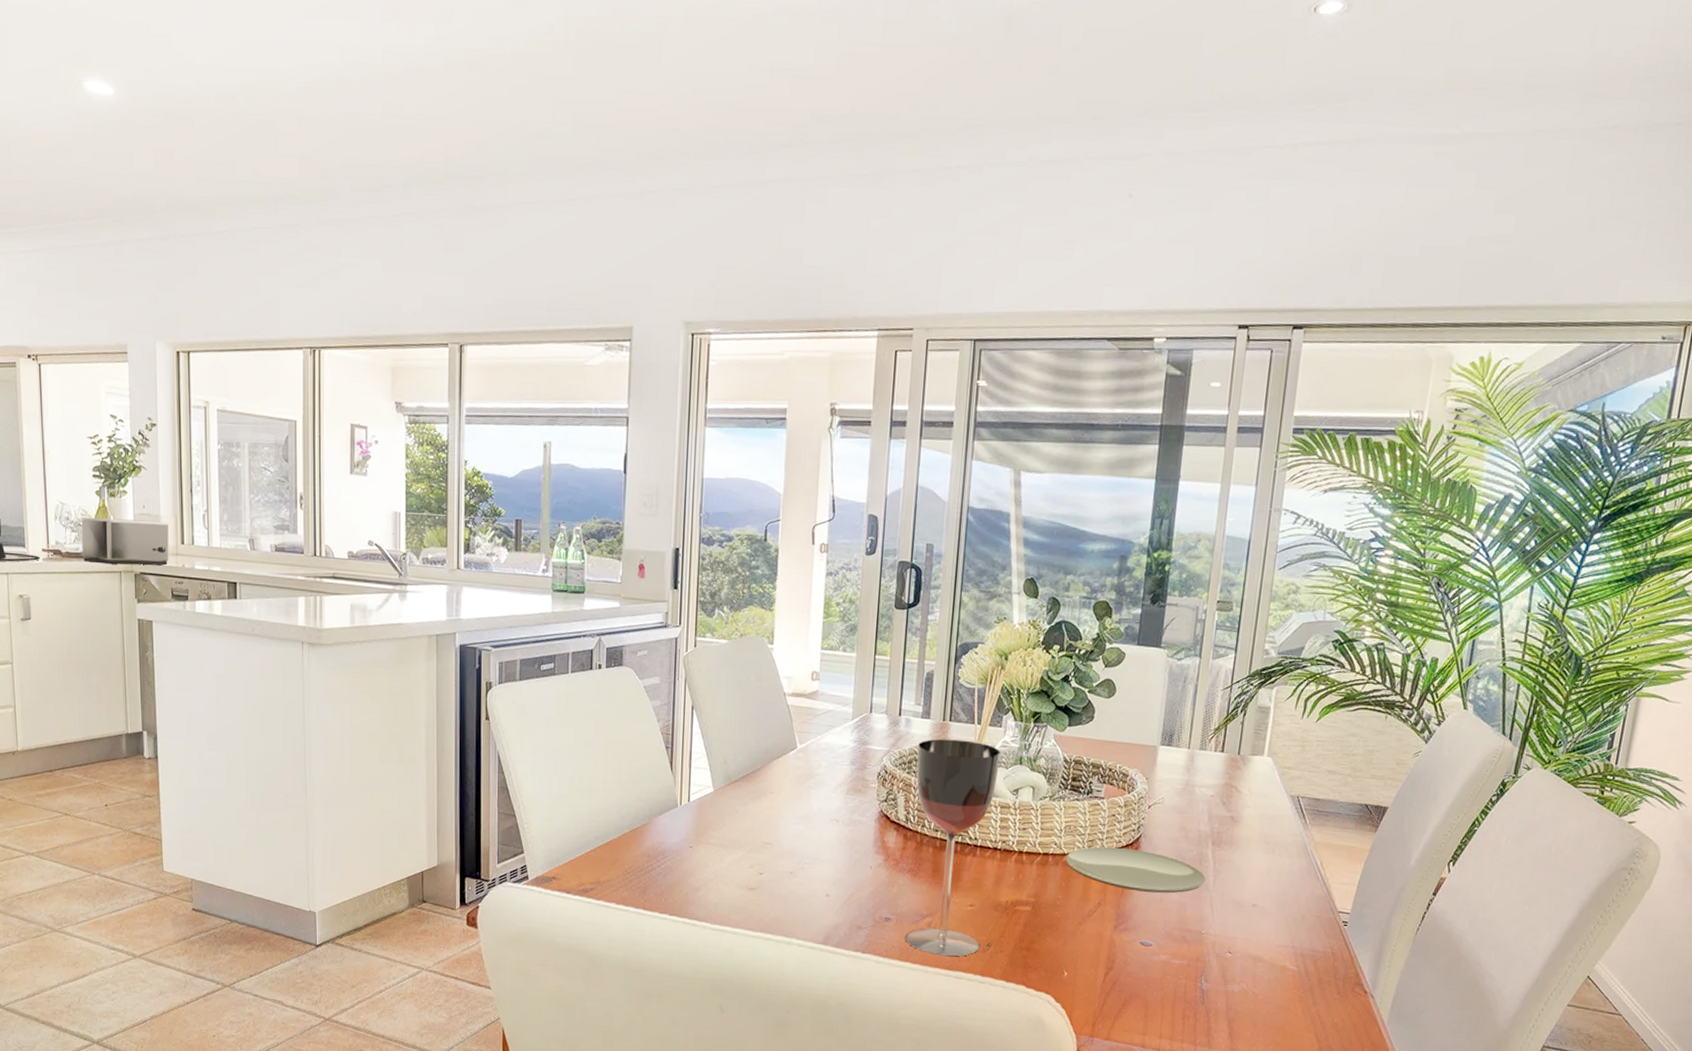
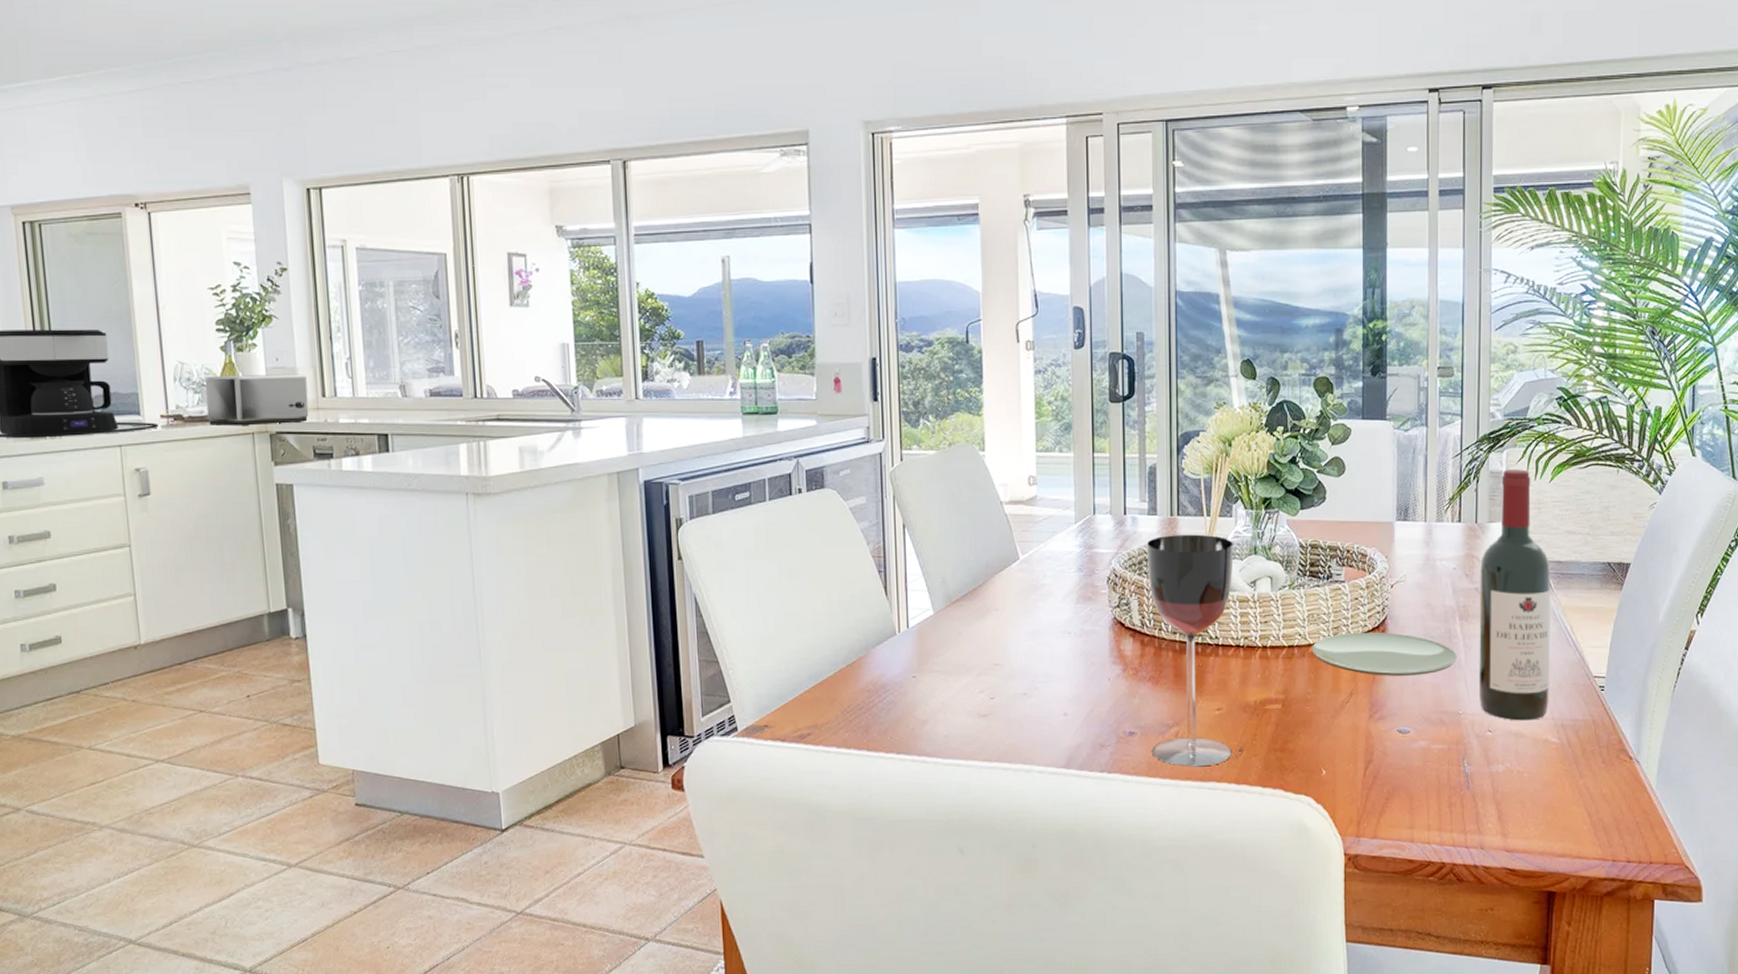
wine bottle: none [1222,706,1308,947] -> present [1478,469,1551,721]

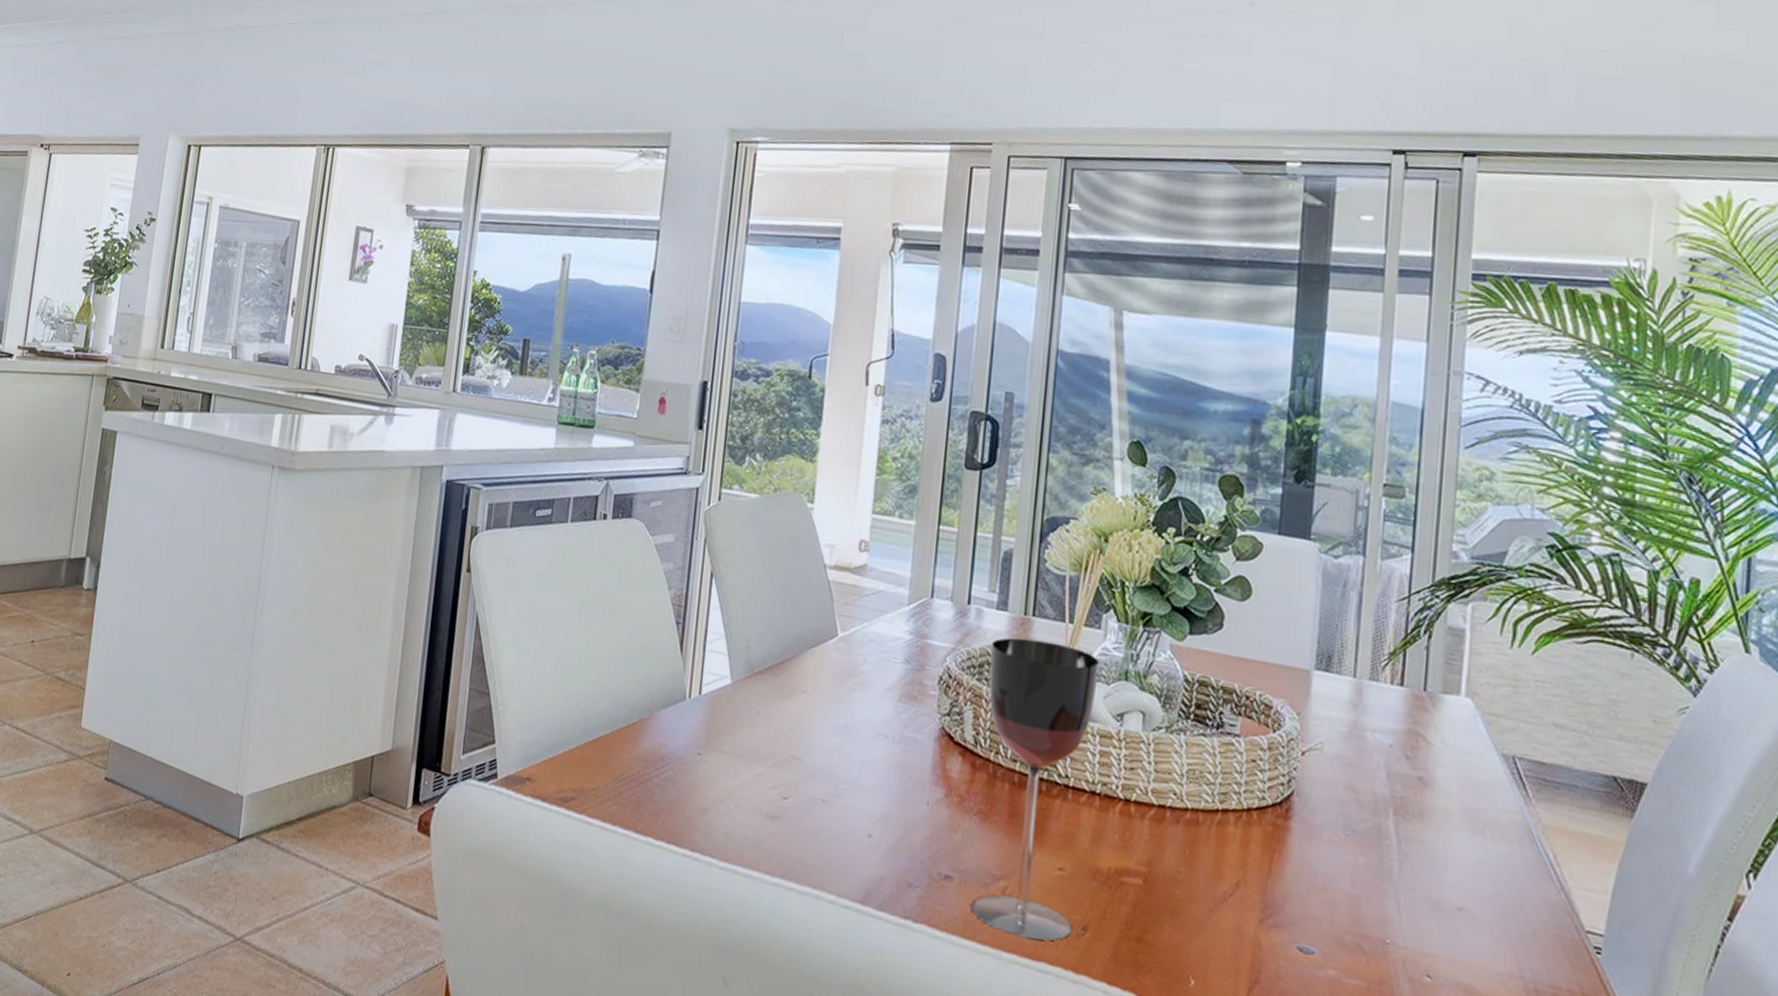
toaster: present [205,374,309,427] -> none [57,313,151,372]
plate: present [1311,632,1457,676] -> none [1188,802,1388,881]
wine bottle: present [1478,469,1551,721] -> none [1415,628,1528,975]

